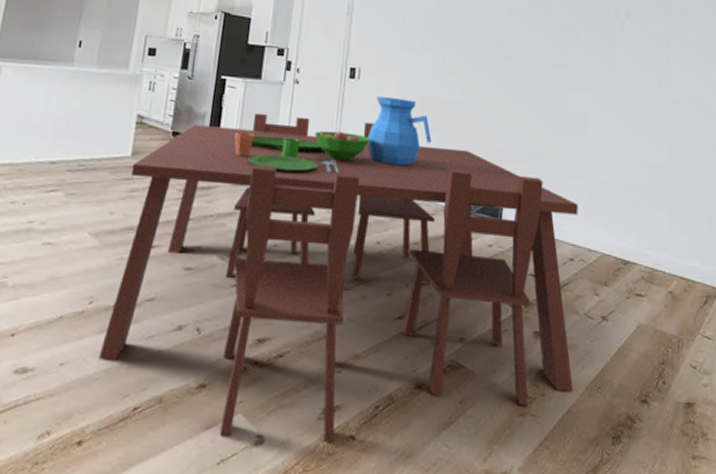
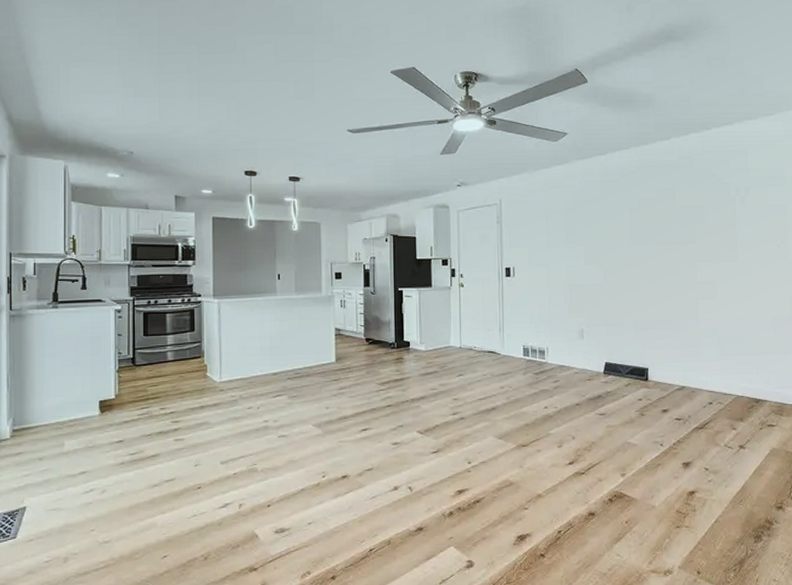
dining table: present [98,96,578,442] -> none [336,288,719,564]

